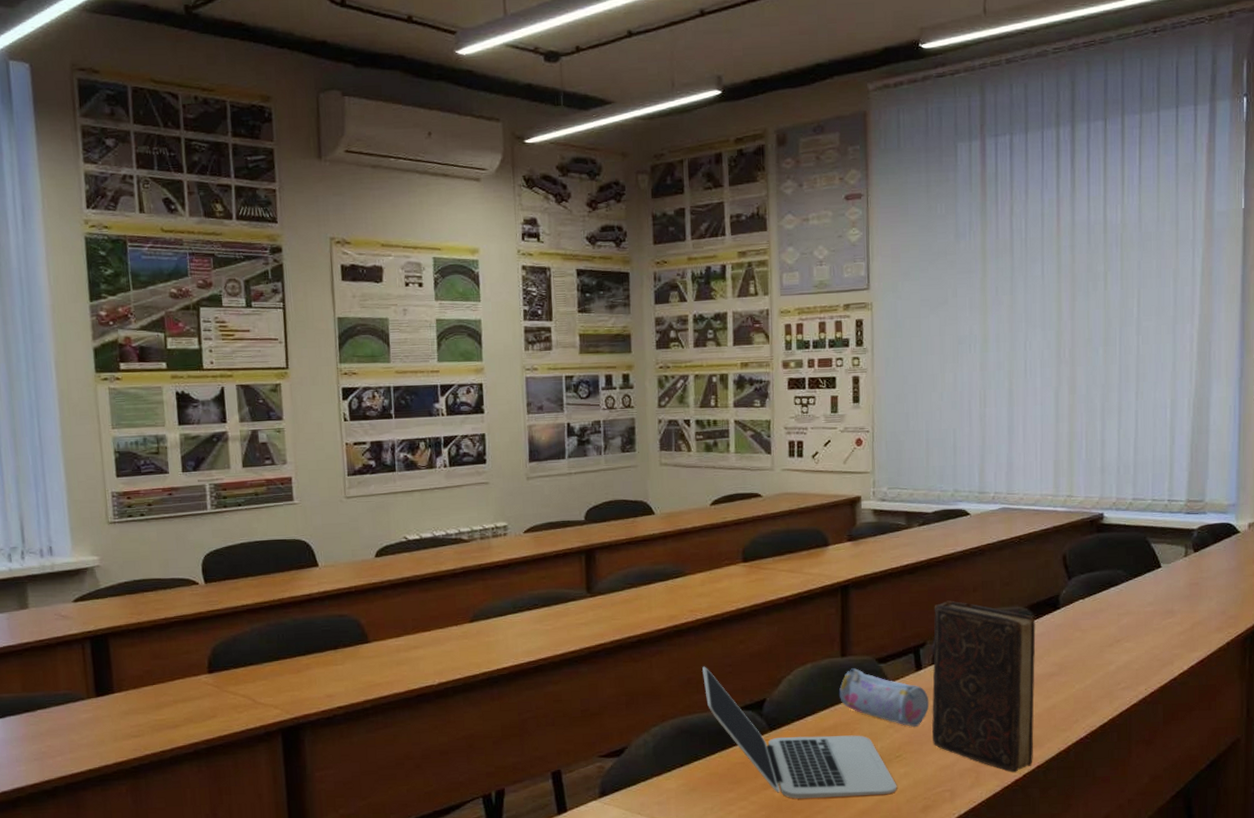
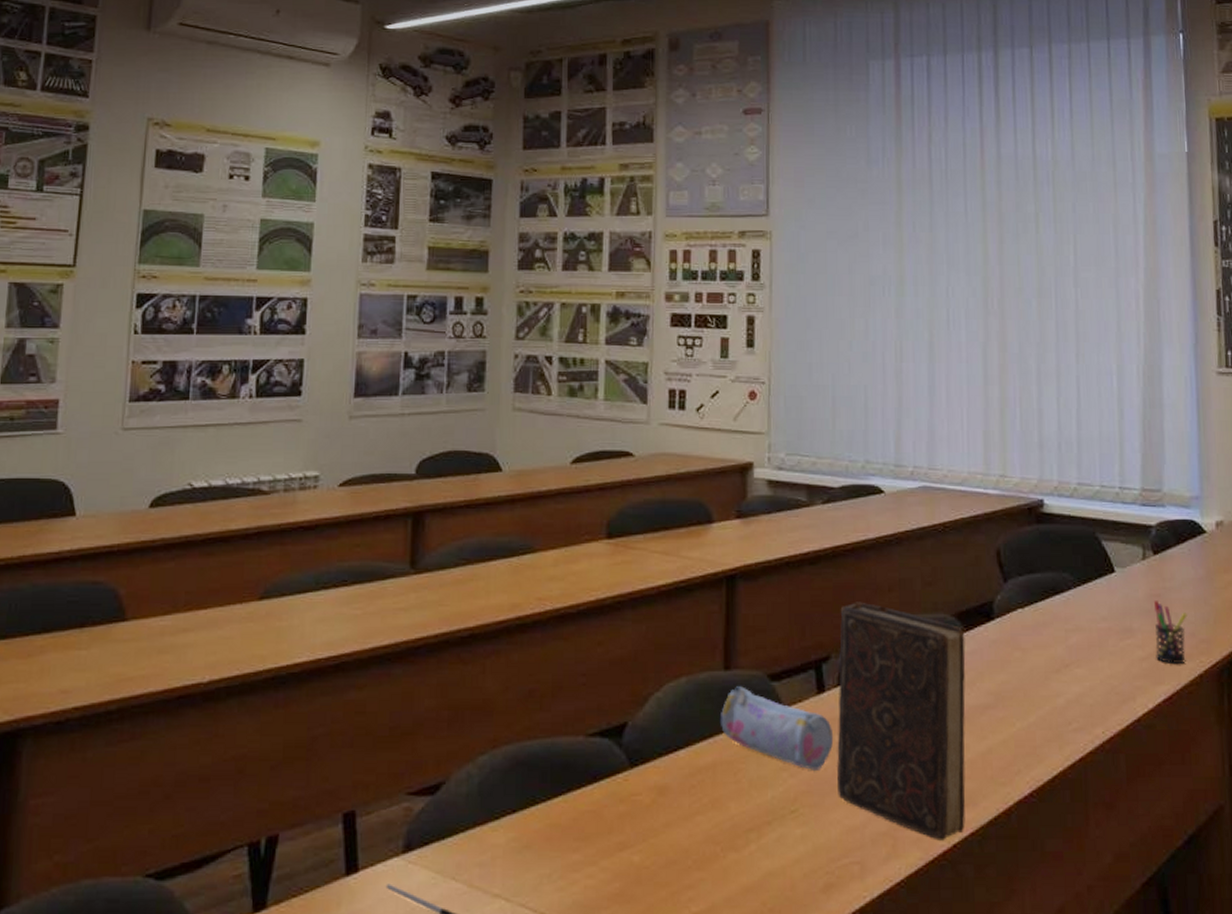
laptop: present [702,666,897,799] -> none [549,674,792,866]
pen holder: none [1192,587,1220,635] -> present [1154,599,1187,663]

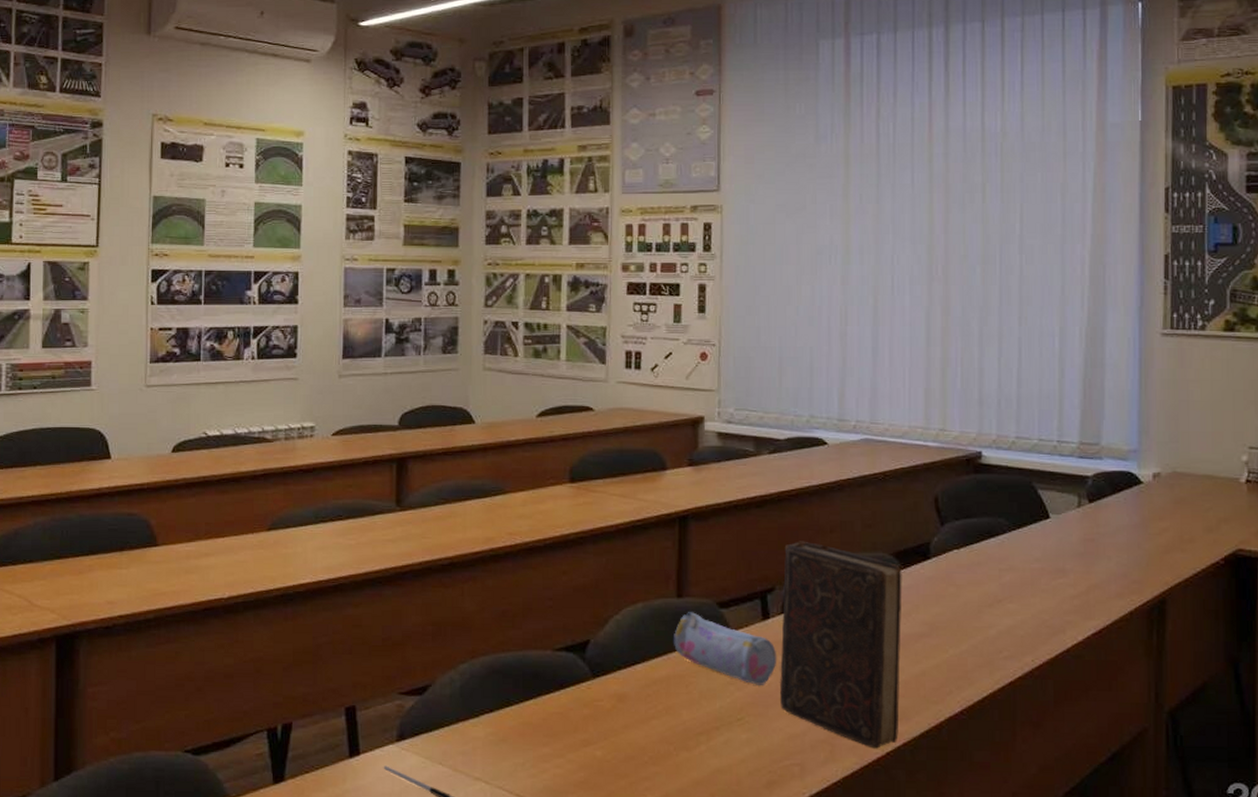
pen holder: present [1154,599,1187,663] -> none [1087,543,1120,601]

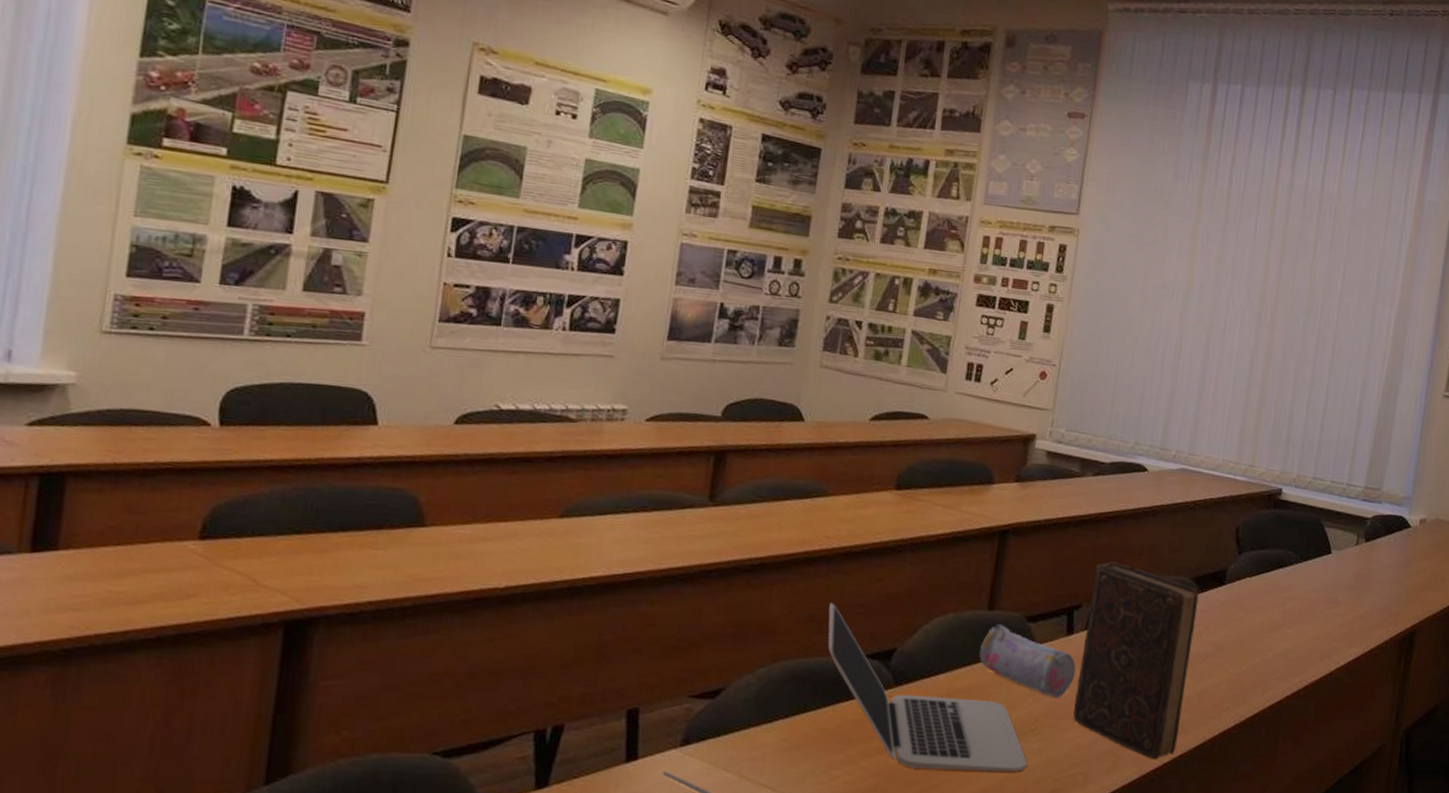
laptop: none [520,597,738,764] -> present [828,603,1028,773]

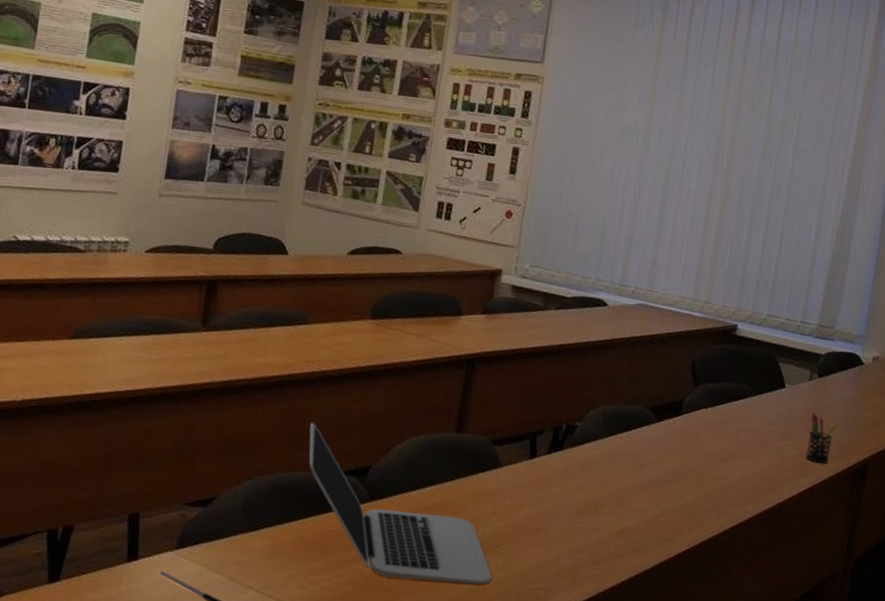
pencil case: present [978,624,1076,698] -> none [447,446,539,517]
book: present [1073,561,1199,760] -> none [535,390,656,578]
pen holder: none [1353,578,1384,631] -> present [805,412,837,463]

